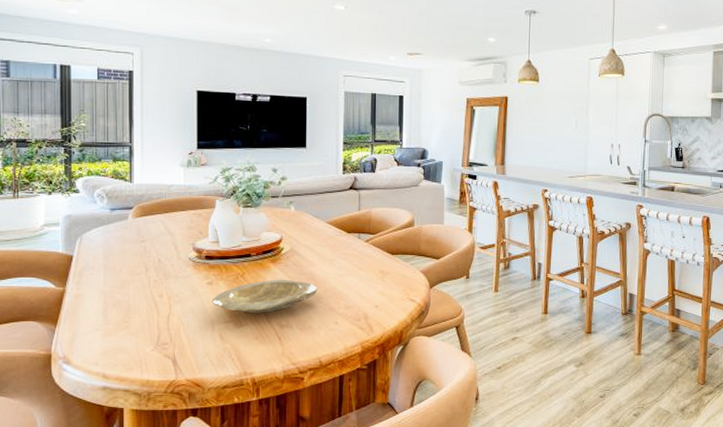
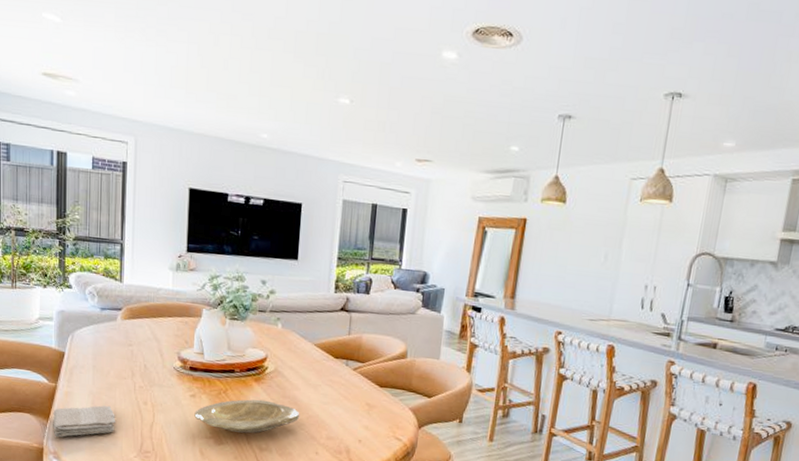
washcloth: none [61,303,131,341] -> present [53,405,116,437]

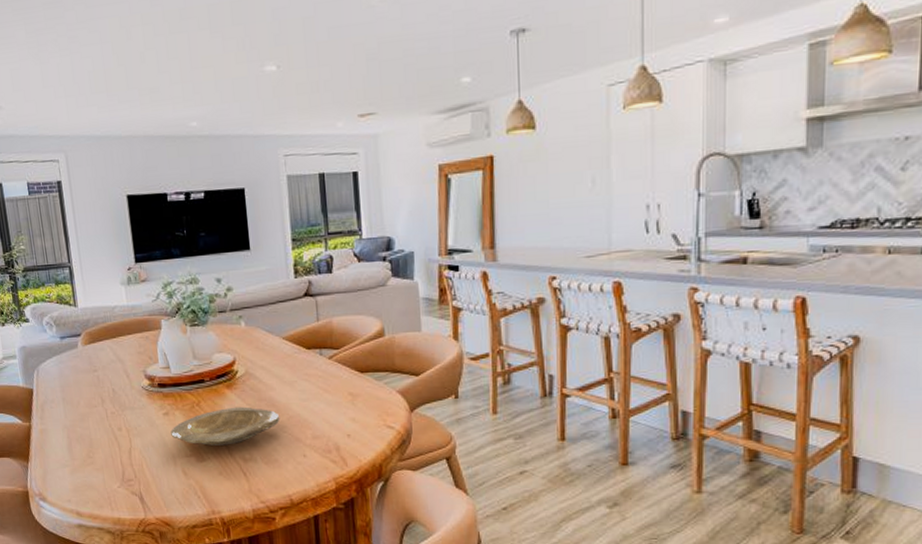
washcloth: present [53,405,116,437] -> none [31,437,95,477]

